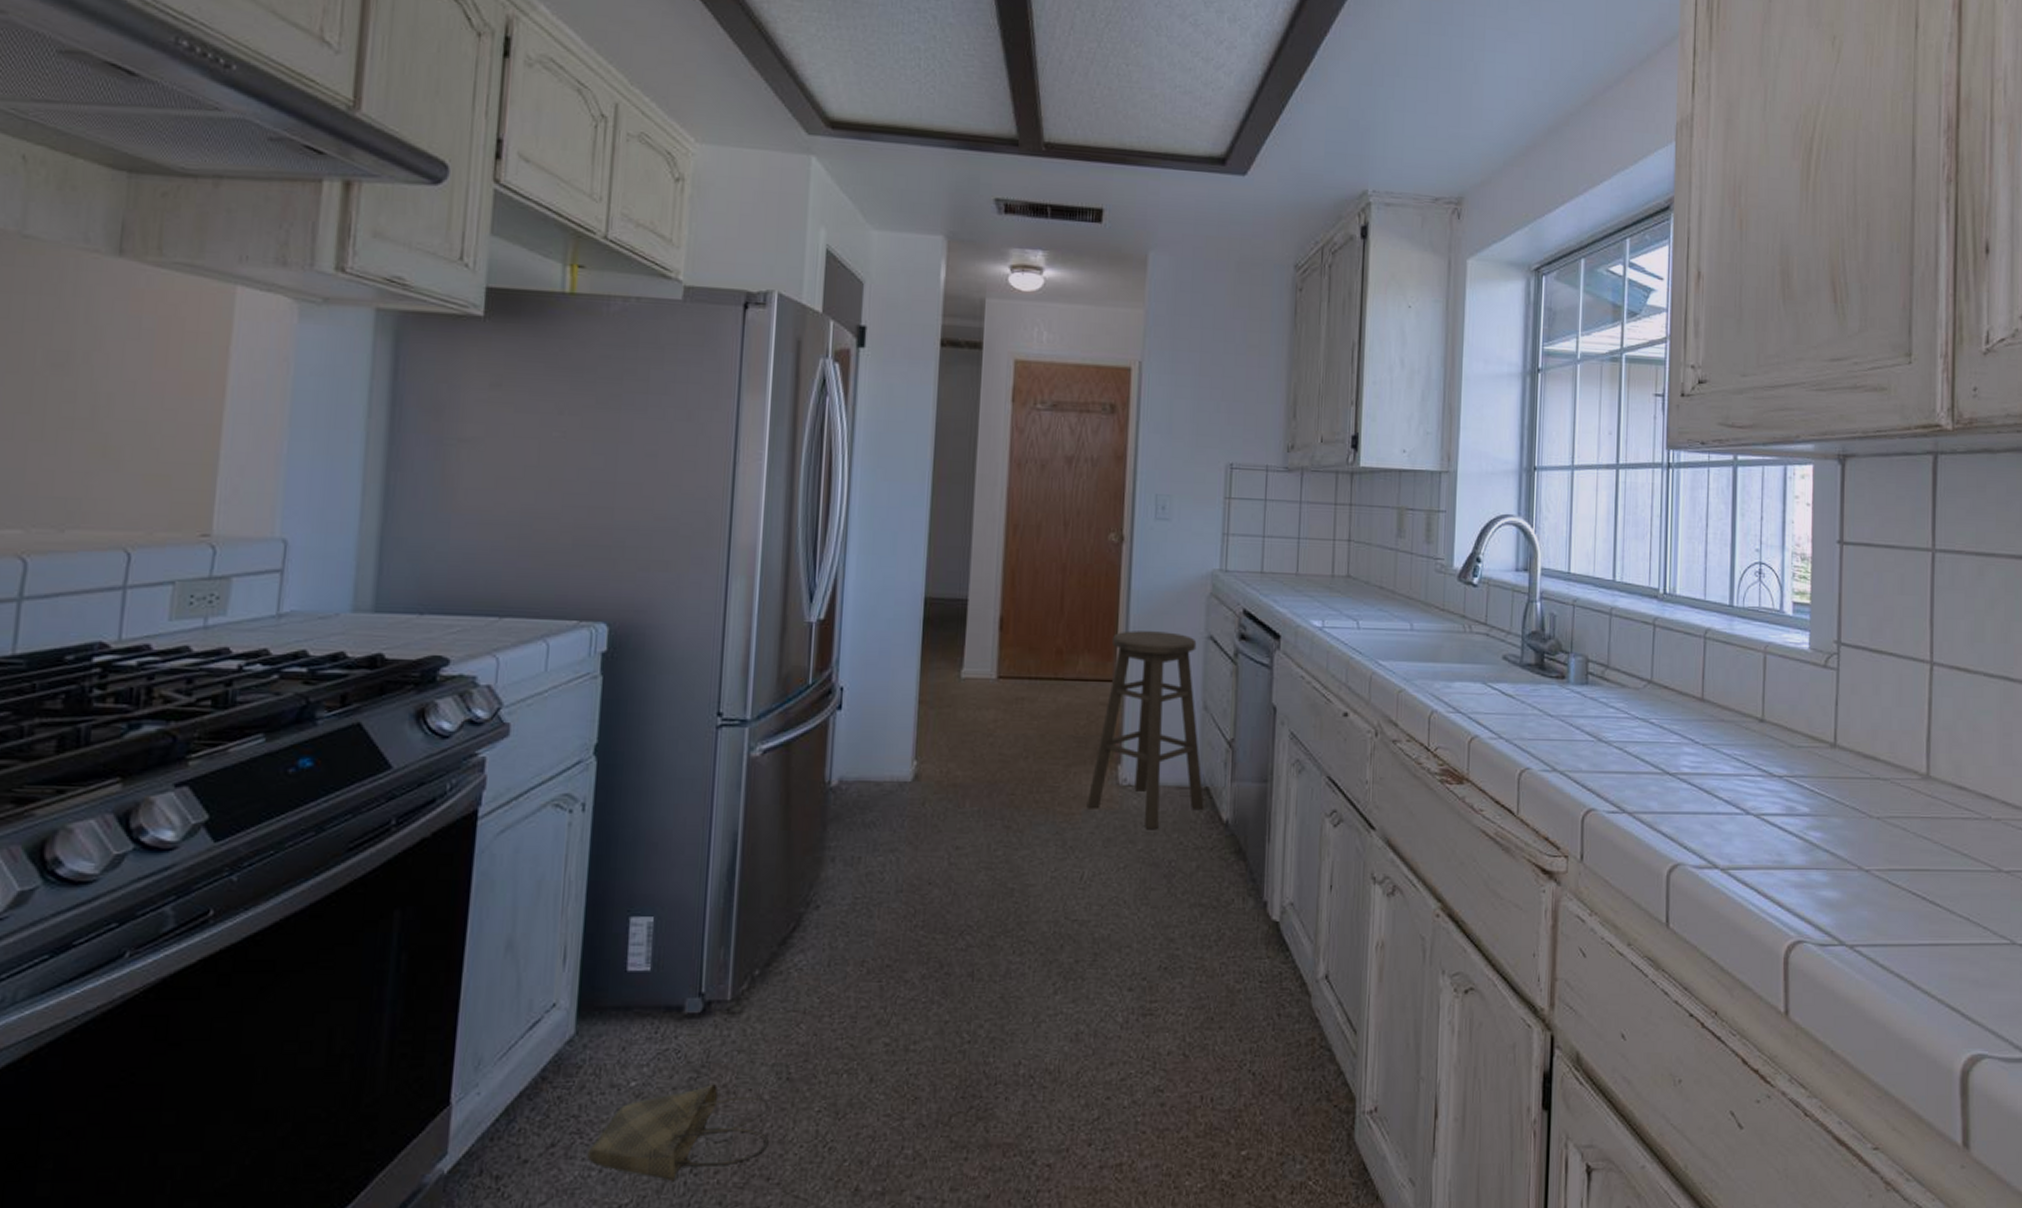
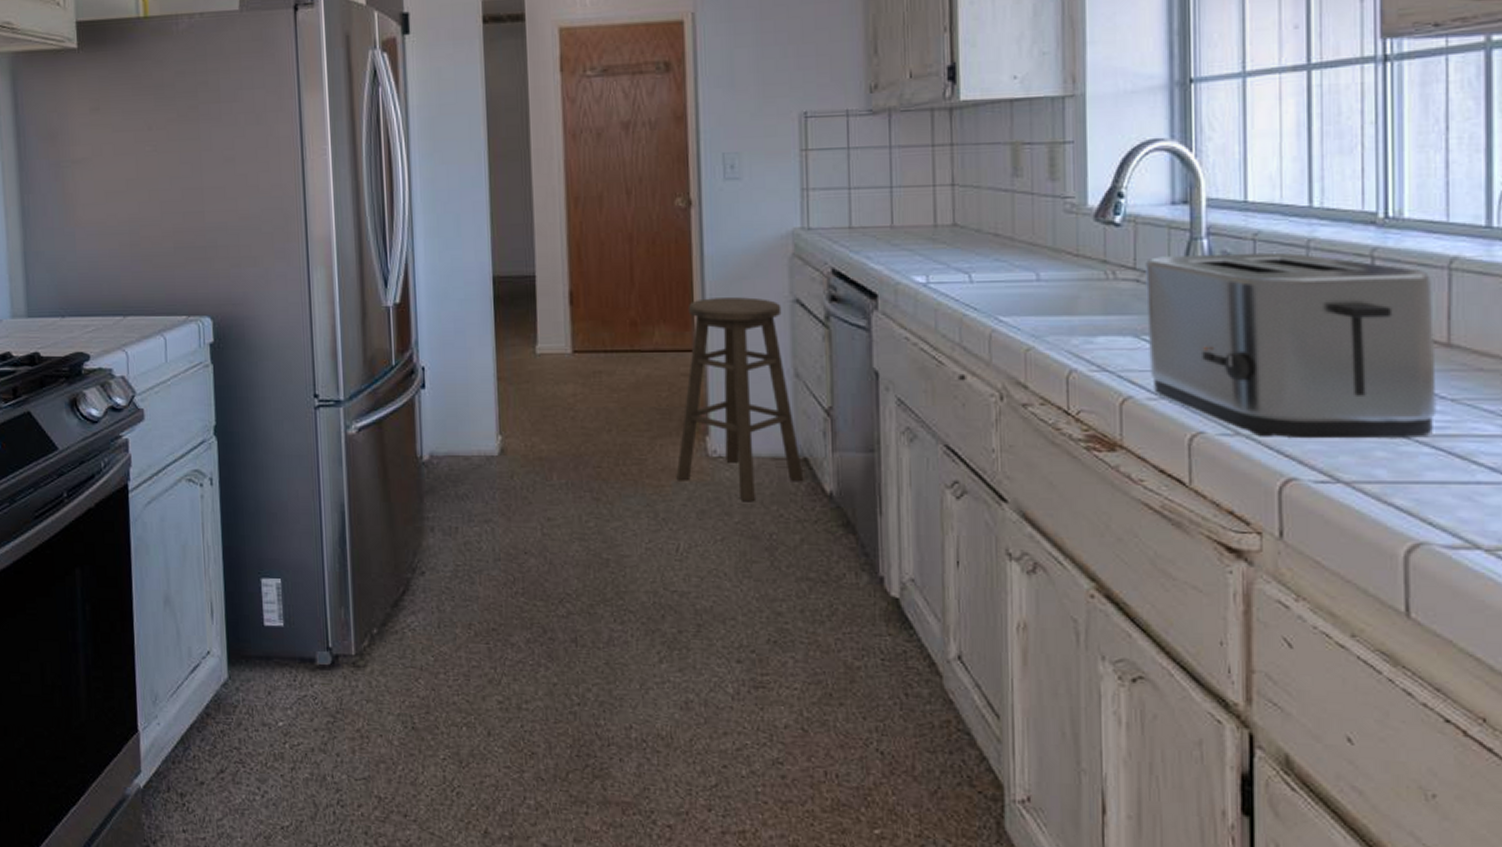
shopping bag: present [587,1083,769,1182] -> none [250,727,402,811]
toaster: none [1492,615,1693,776] -> present [1146,252,1437,439]

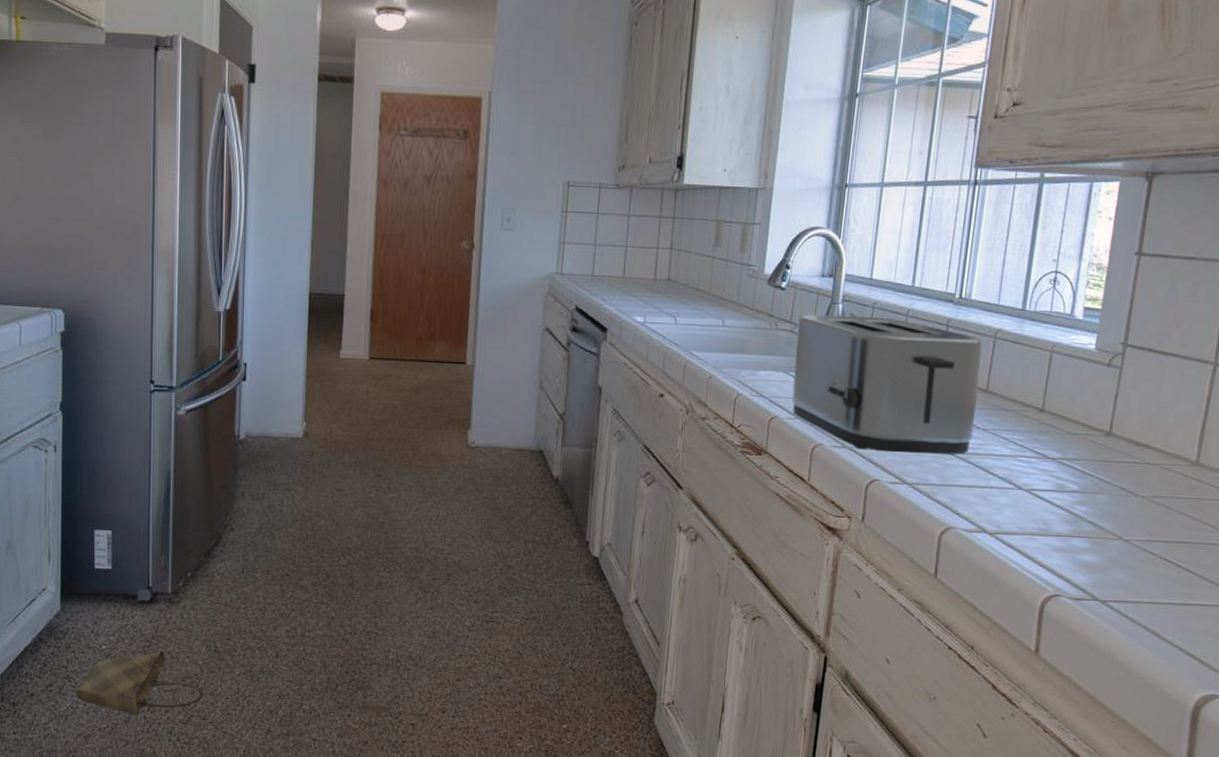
shopping bag: none [250,727,402,811] -> present [75,650,203,716]
bar stool: present [676,297,804,502] -> none [442,322,539,482]

